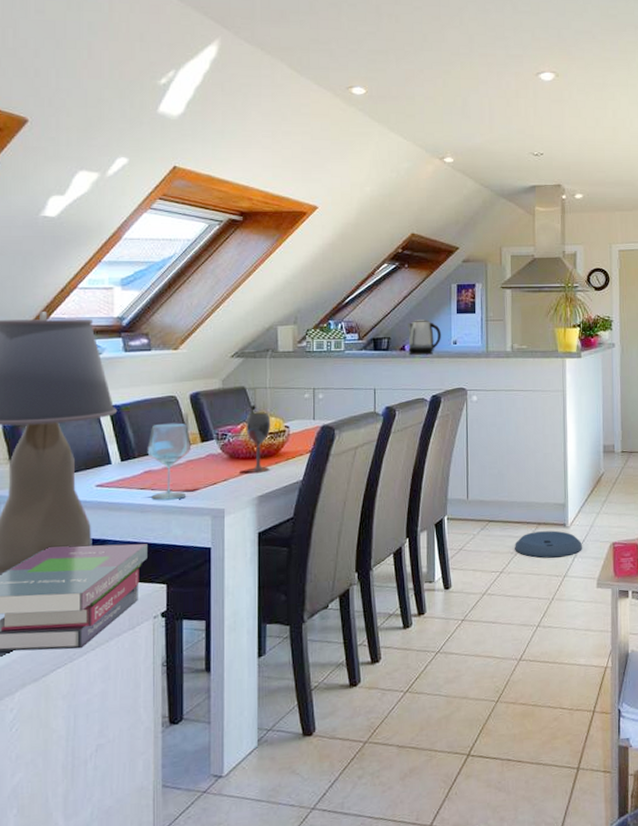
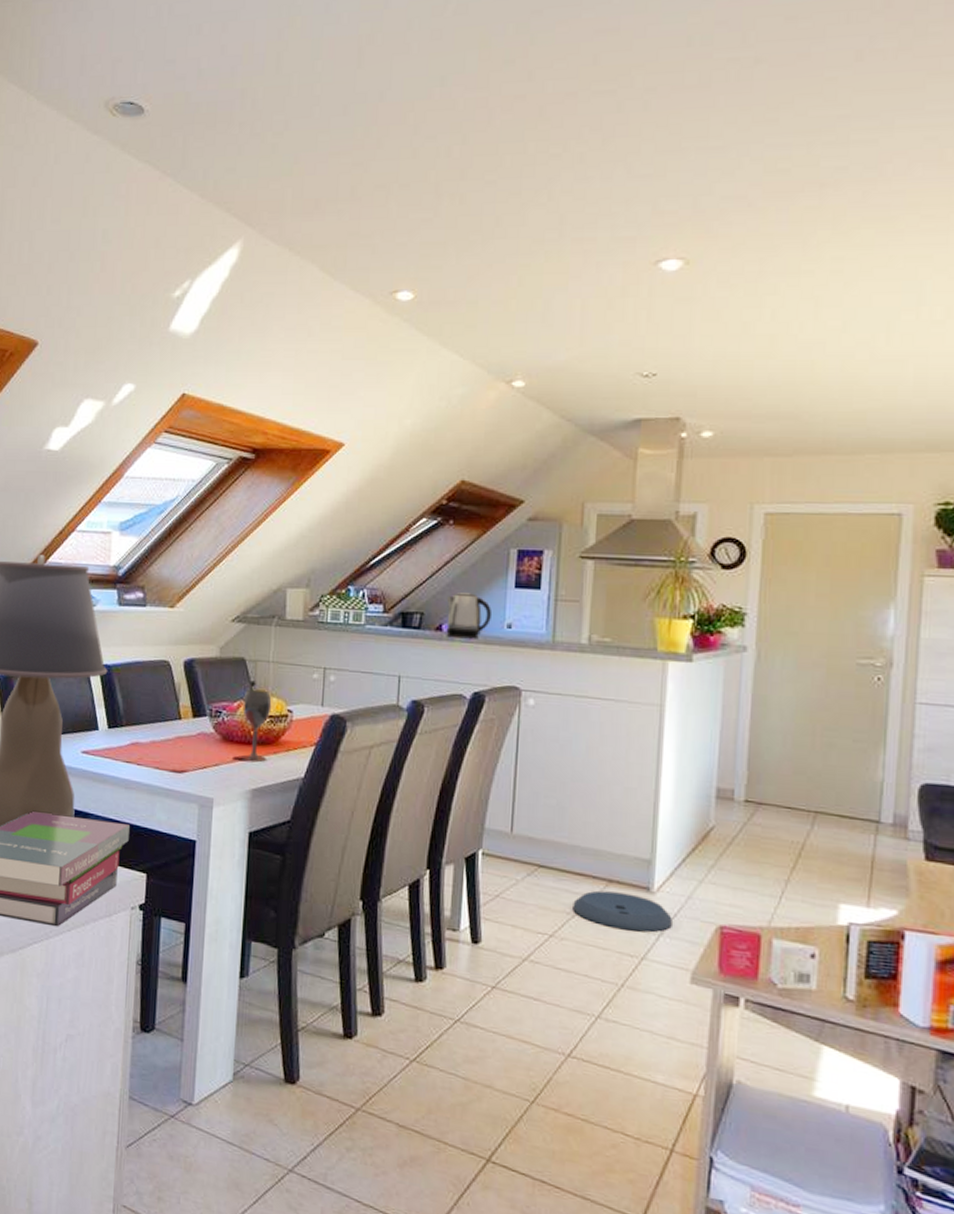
wine glass: present [147,423,192,501] -> none [135,690,183,781]

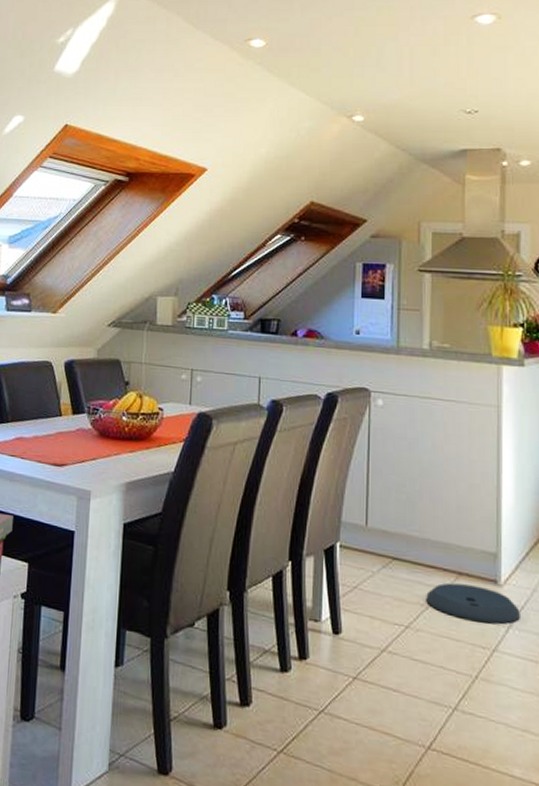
wine glass: present [240,689,272,762] -> none [115,388,144,457]
kettle: present [446,592,493,640] -> none [301,301,342,345]

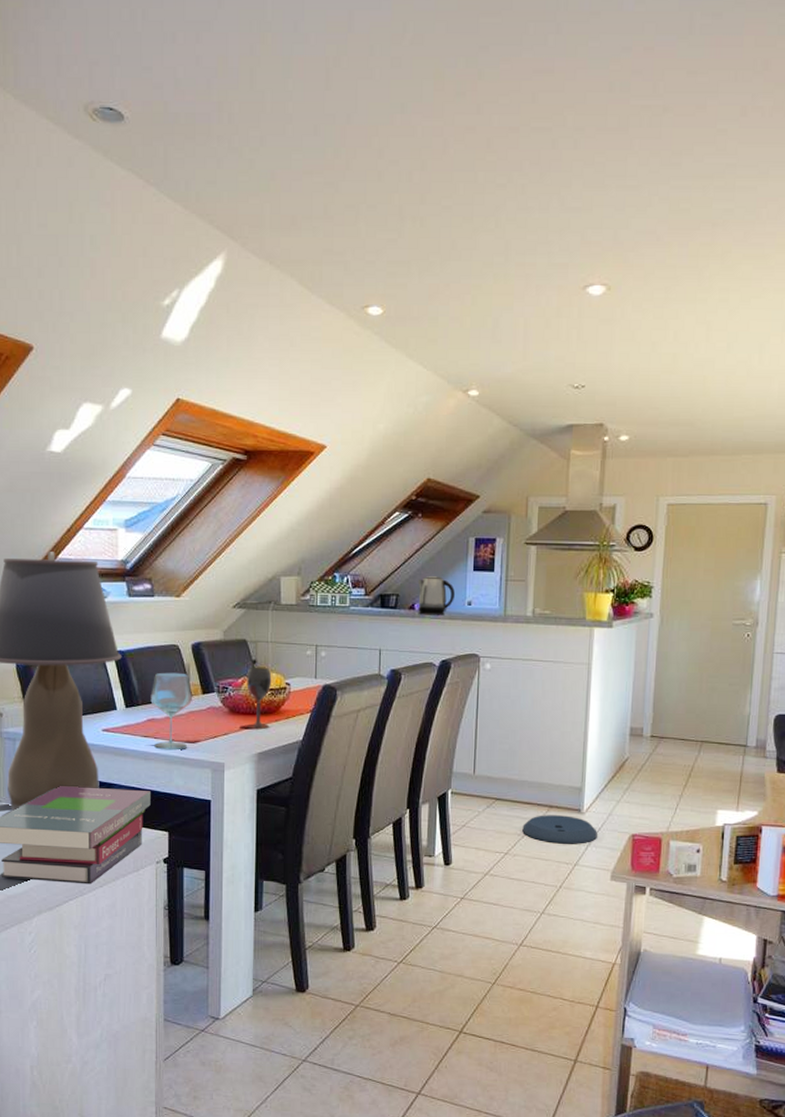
wine glass: none [20,389,63,474] -> present [150,672,193,751]
wine glass: none [115,388,144,457] -> present [246,667,272,729]
kettle: none [301,301,342,345] -> present [418,576,456,617]

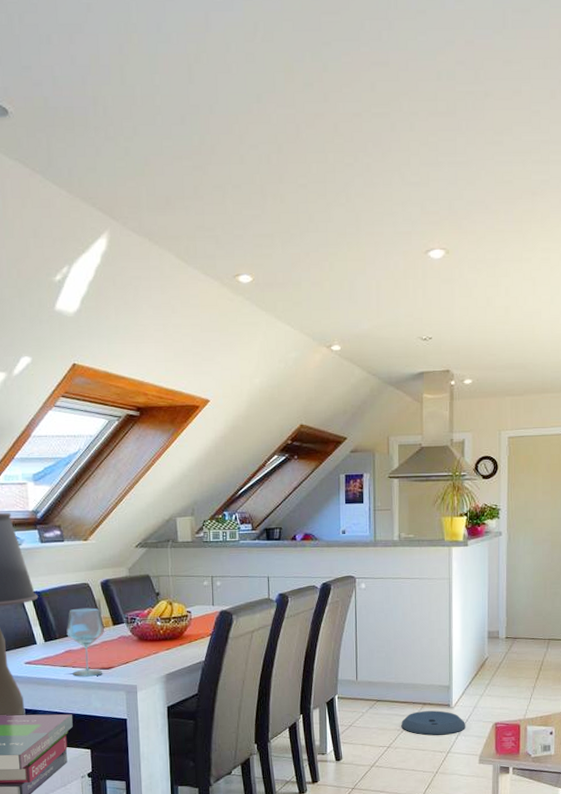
wine glass: present [246,667,272,729] -> none [151,598,175,653]
kettle: present [418,576,456,617] -> none [298,510,331,545]

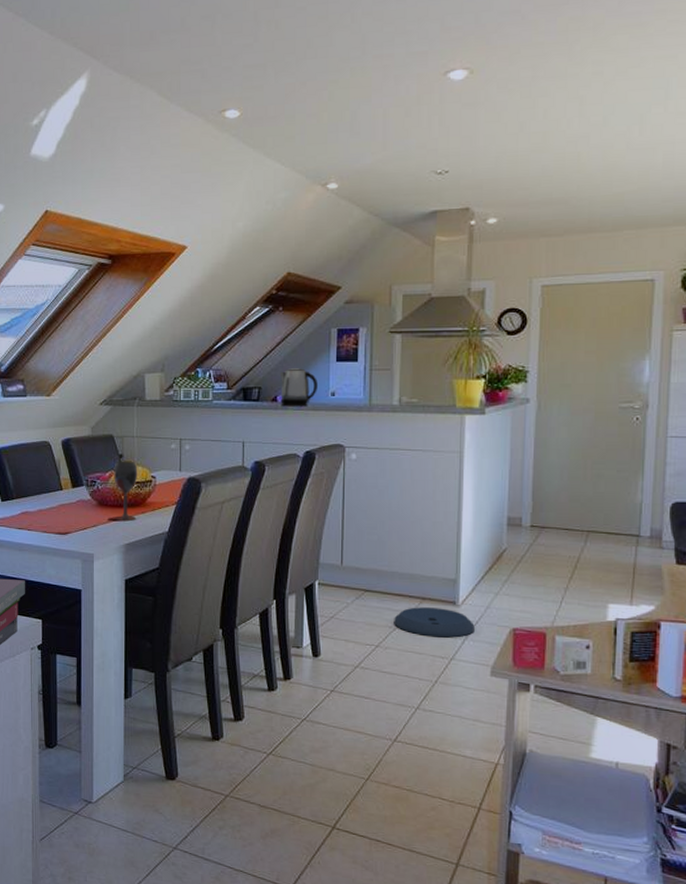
wine glass: present [66,607,105,678] -> none [24,467,64,542]
wine glass: none [151,598,175,653] -> present [114,461,138,521]
kettle: none [298,510,331,545] -> present [280,368,319,408]

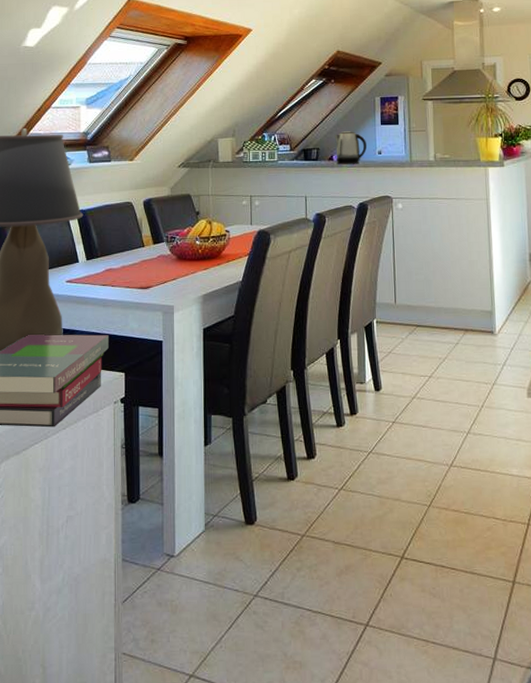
wine glass: present [114,461,138,521] -> none [191,217,213,273]
robot vacuum: present [394,607,475,638] -> none [443,338,511,365]

